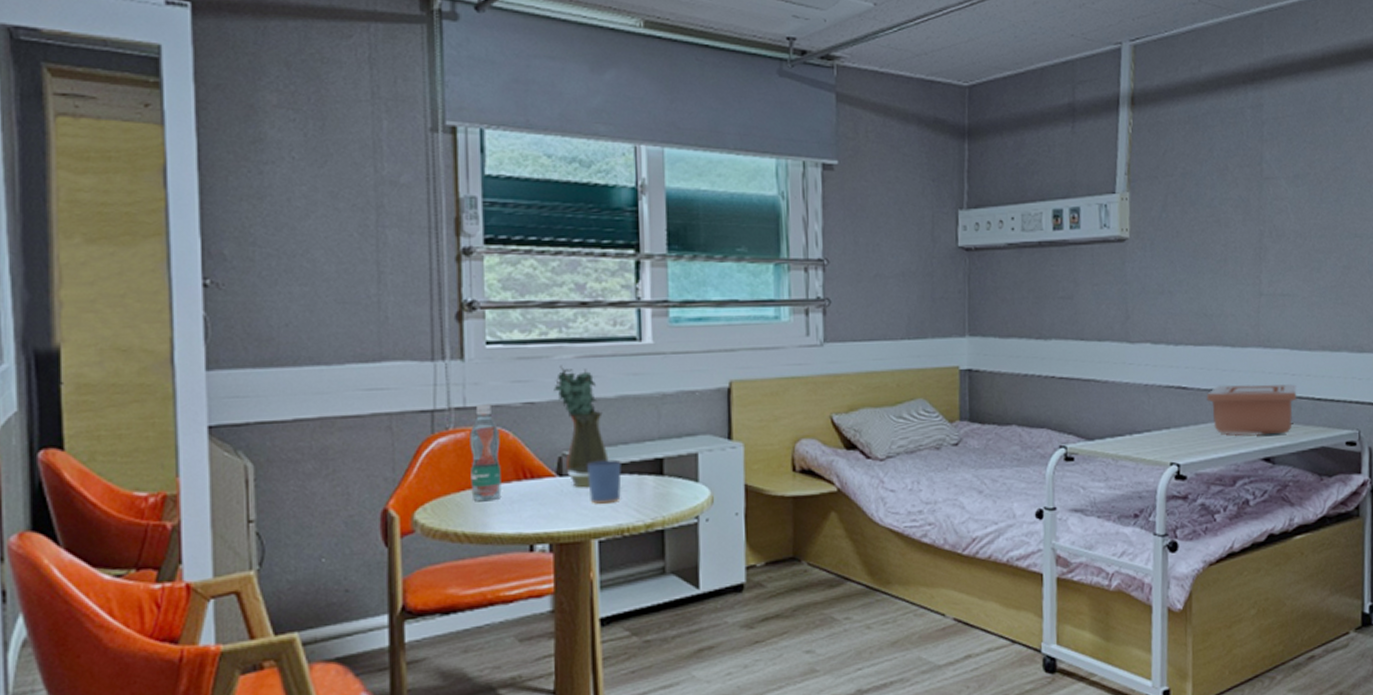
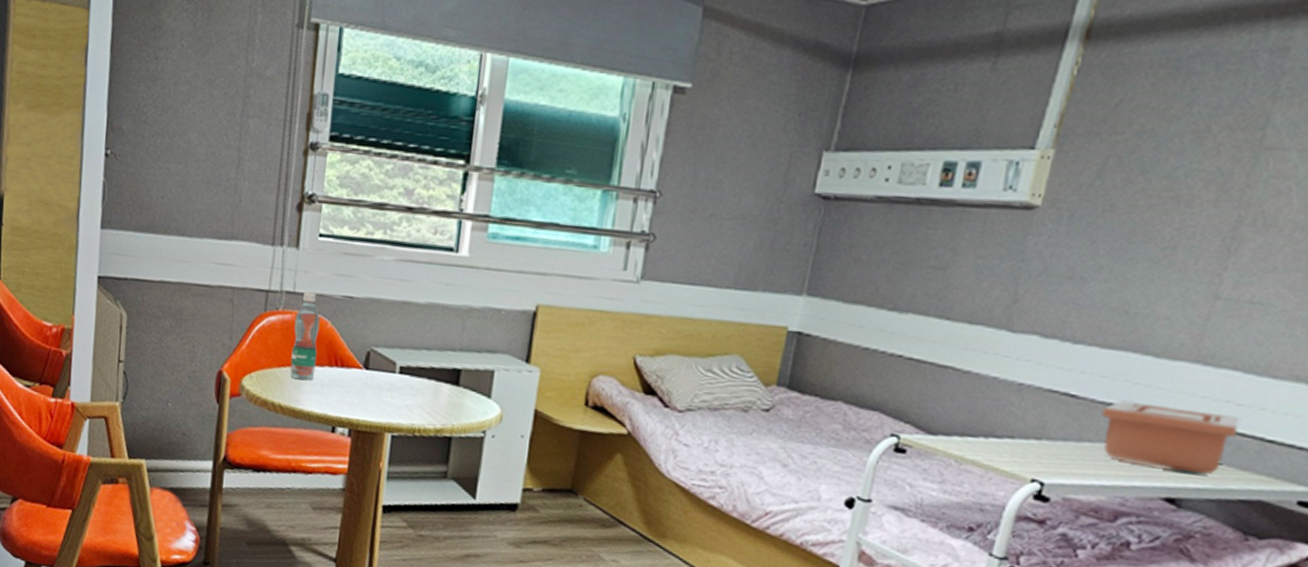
vase: present [554,365,609,489] -> none [371,265,412,385]
mug: present [587,459,622,504] -> none [389,360,422,403]

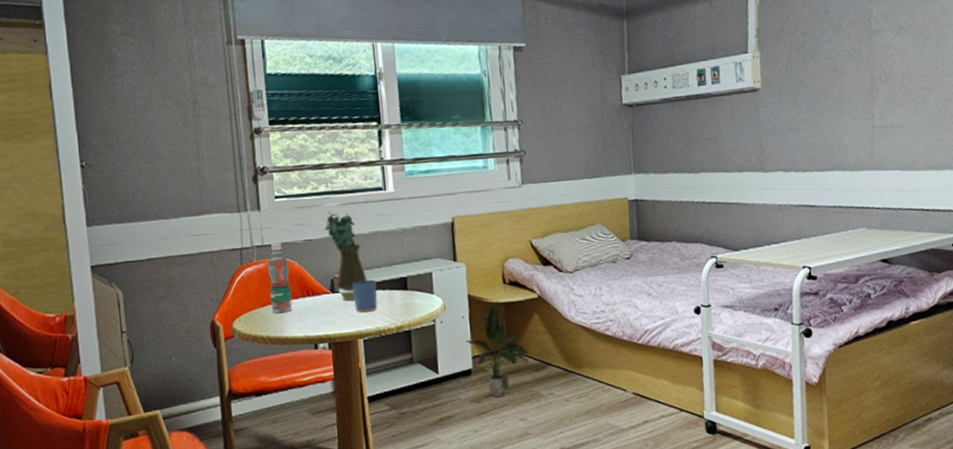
vase: none [371,265,412,385] -> present [325,211,367,302]
mug: none [389,360,422,403] -> present [352,279,378,313]
potted plant: none [519,429,598,548] -> present [466,304,529,398]
tray: present [1101,400,1240,474] -> none [831,198,909,242]

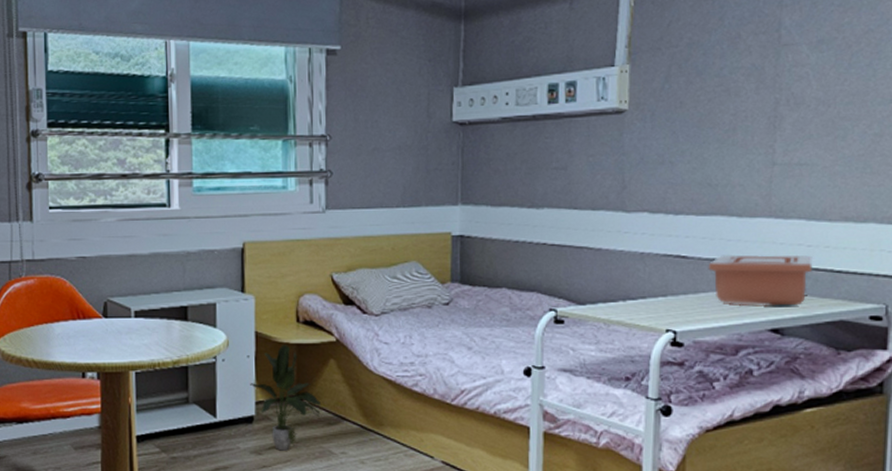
bottle: present [267,242,293,314] -> none [37,257,61,336]
vase: present [325,211,367,302] -> none [101,226,144,328]
mug: present [352,279,378,313] -> none [127,306,154,342]
tray: none [831,198,909,242] -> present [708,254,813,306]

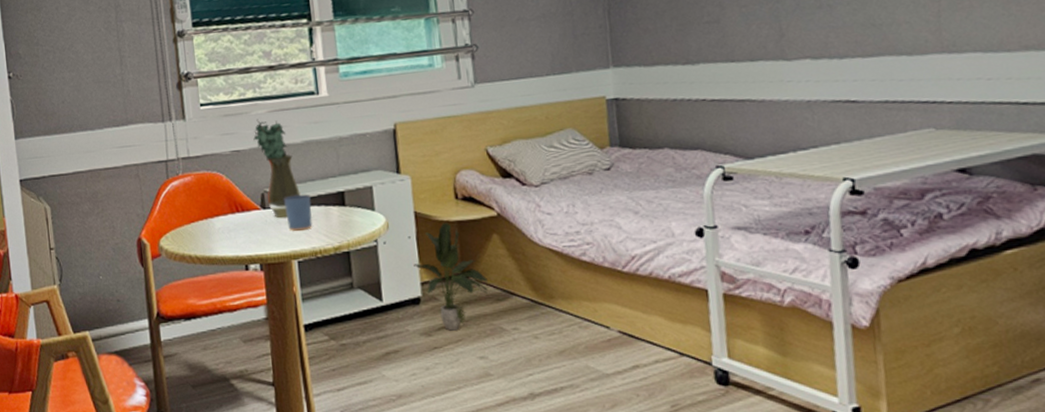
vase: none [101,226,144,328] -> present [253,119,301,219]
mug: none [127,306,154,342] -> present [284,194,312,231]
tray: present [708,254,813,306] -> none [881,89,996,147]

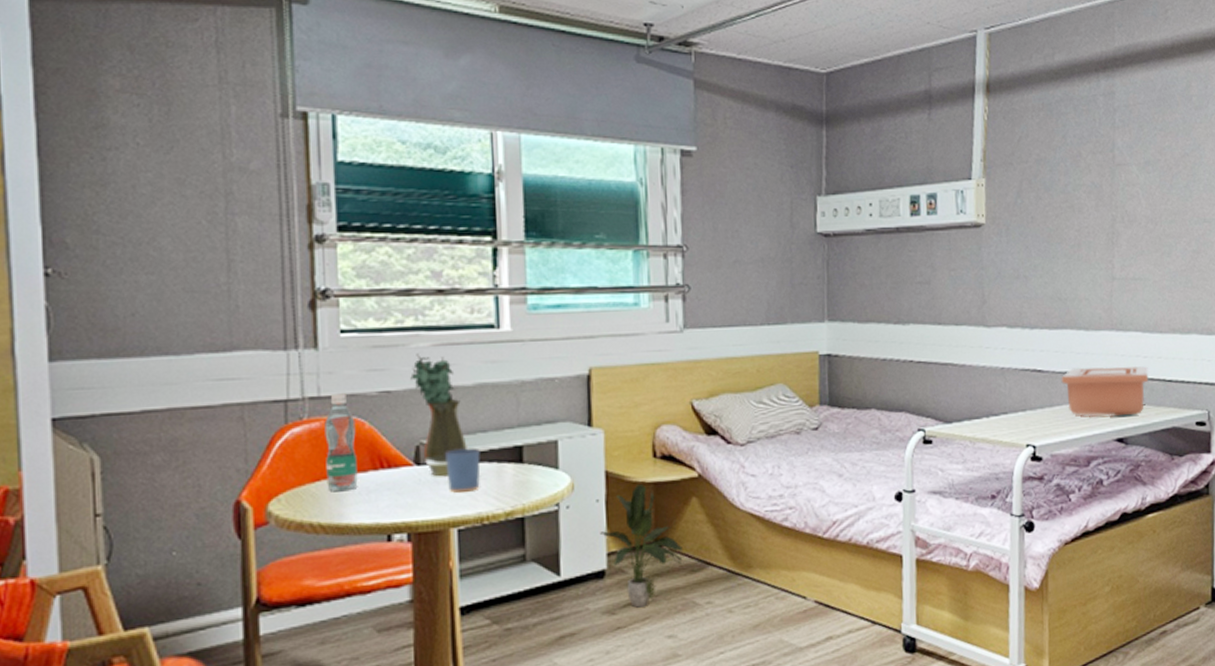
bottle: none [194,153,221,231] -> present [324,393,358,492]
tray: none [881,89,996,147] -> present [1061,365,1149,417]

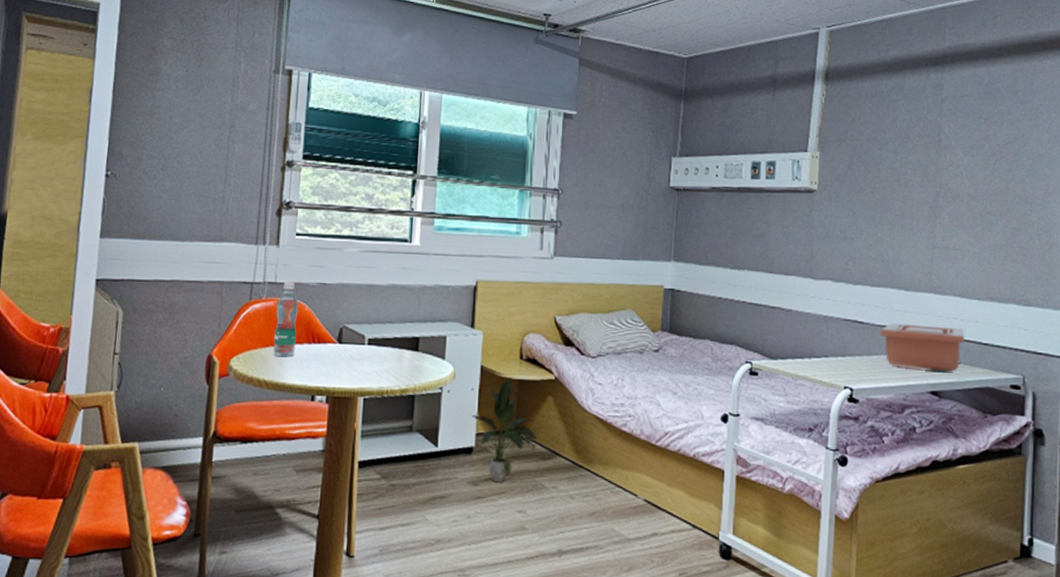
vase: present [410,353,467,477] -> none [342,256,378,355]
mug: present [445,447,481,493] -> none [360,334,387,369]

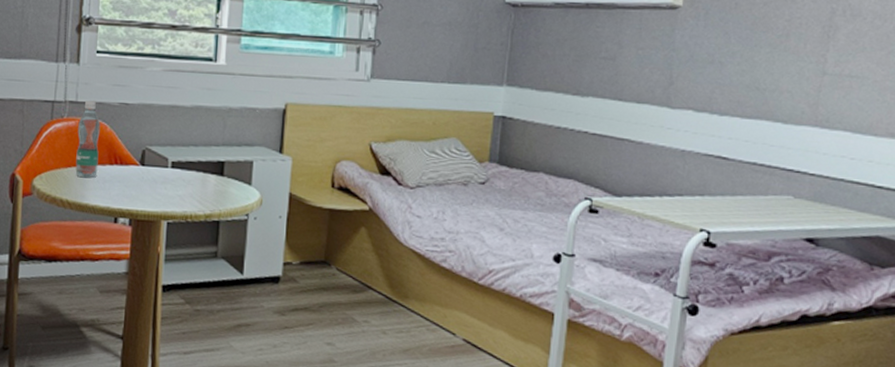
potted plant: present [472,380,537,483] -> none [279,209,348,314]
tray: present [880,323,965,372] -> none [748,160,854,217]

